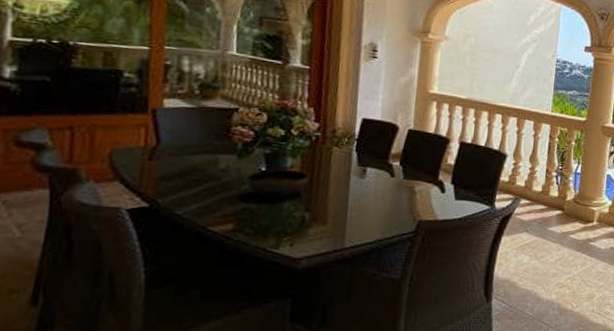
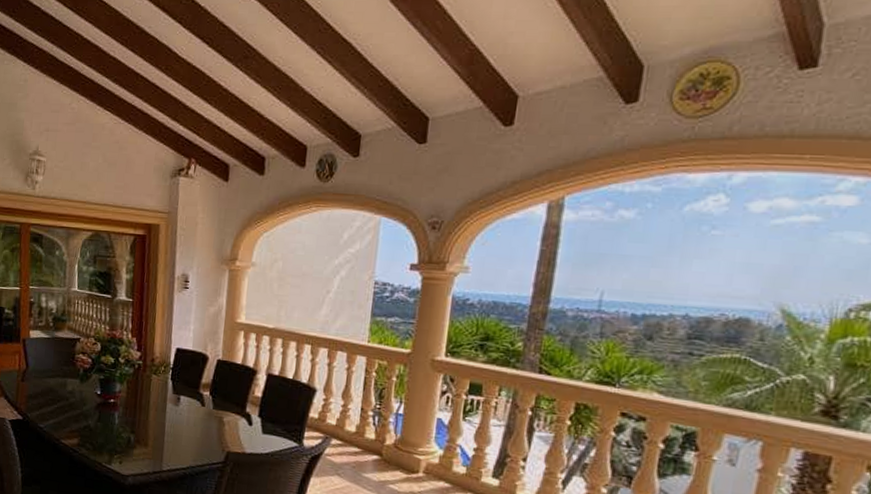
soup bowl: present [246,169,310,198] -> none [86,393,134,420]

